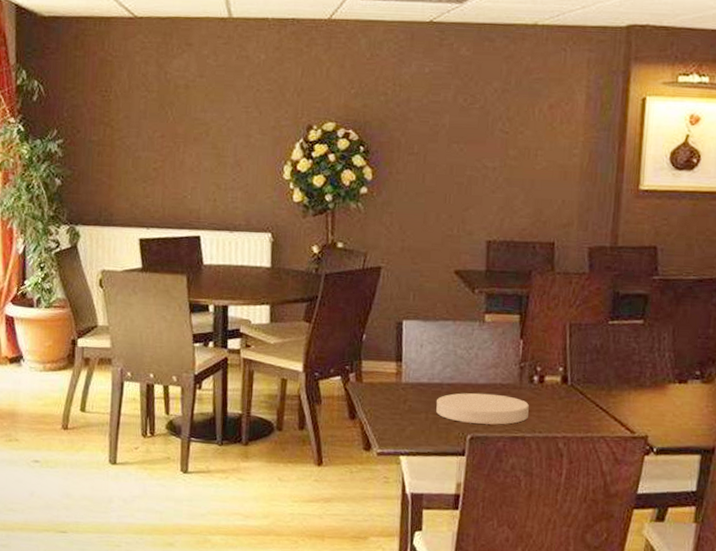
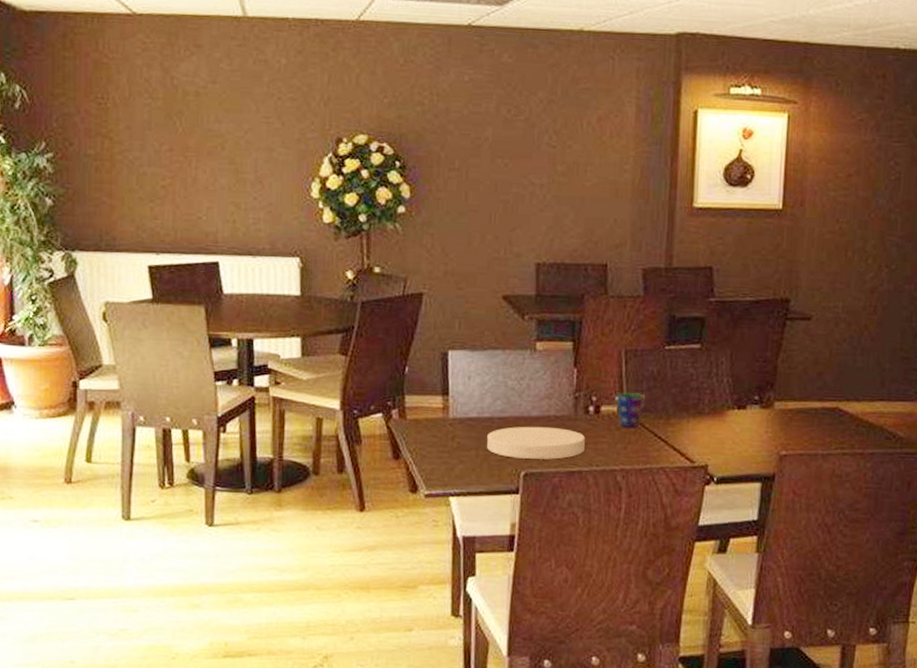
cup: none [559,363,589,397] -> present [616,391,646,427]

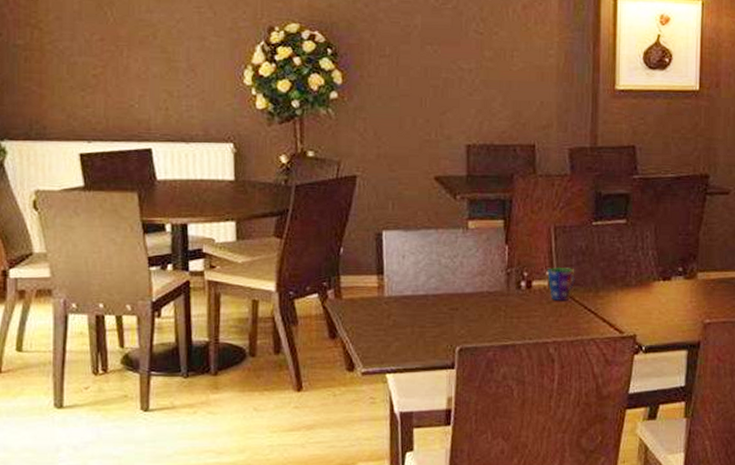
plate: present [487,426,585,459] -> none [422,302,518,334]

